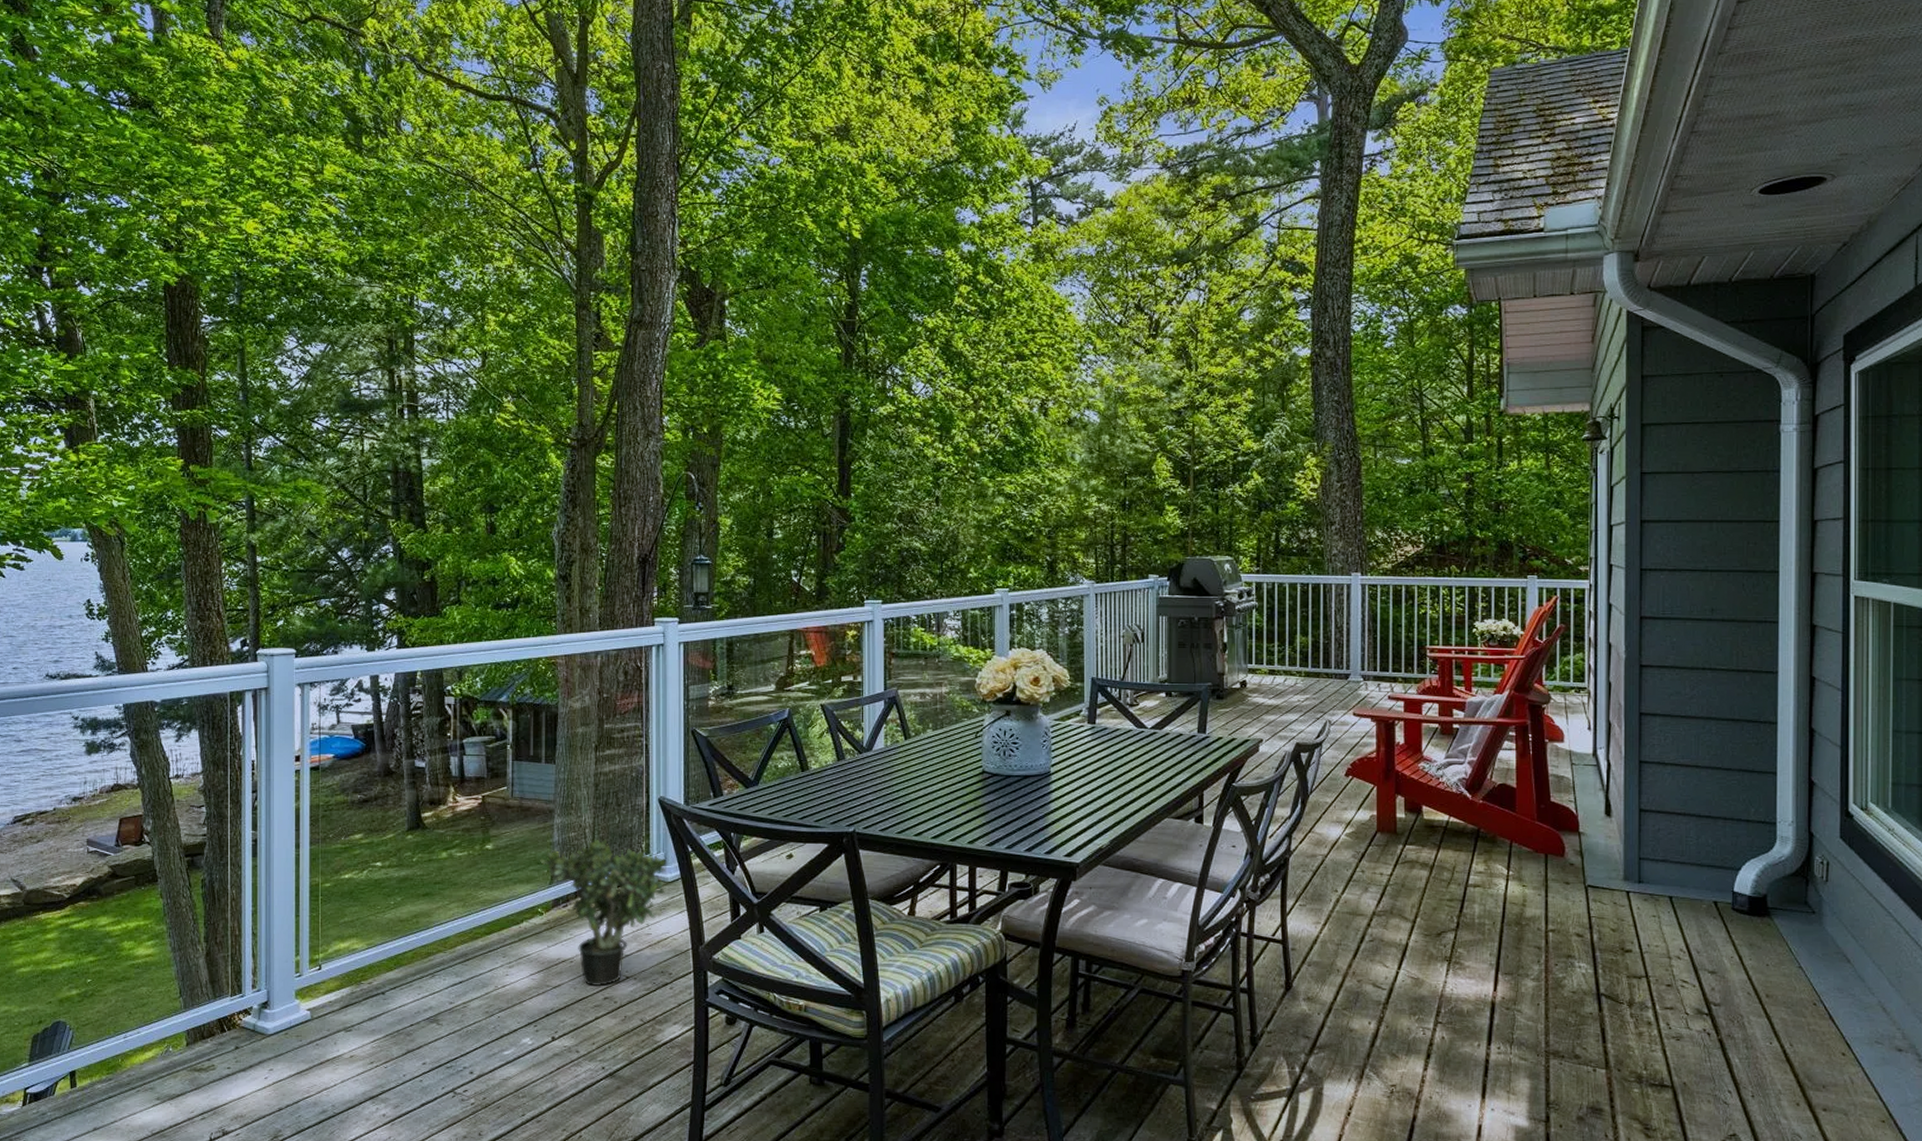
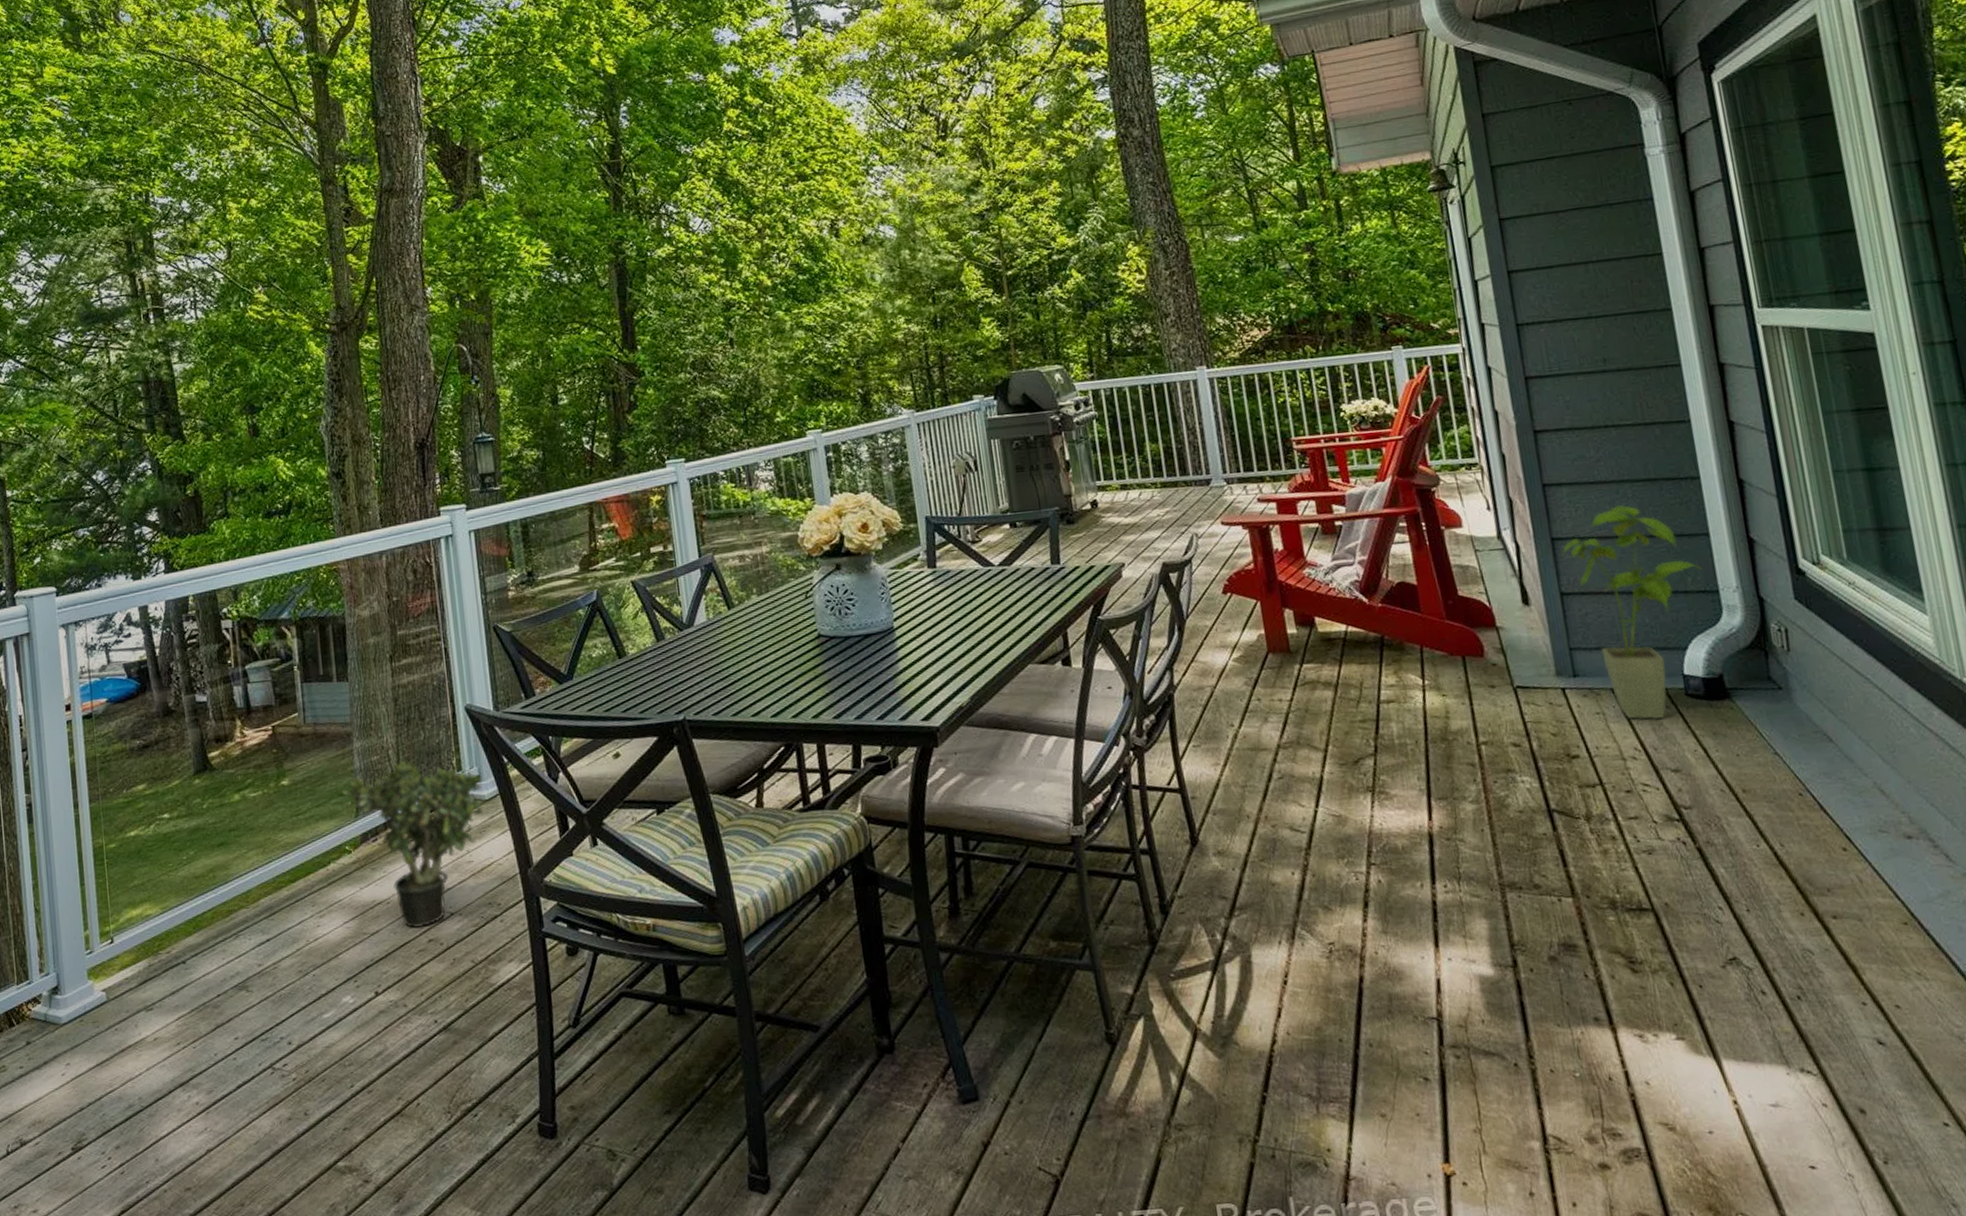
house plant: none [1646,738,1765,928] -> present [1561,504,1702,720]

